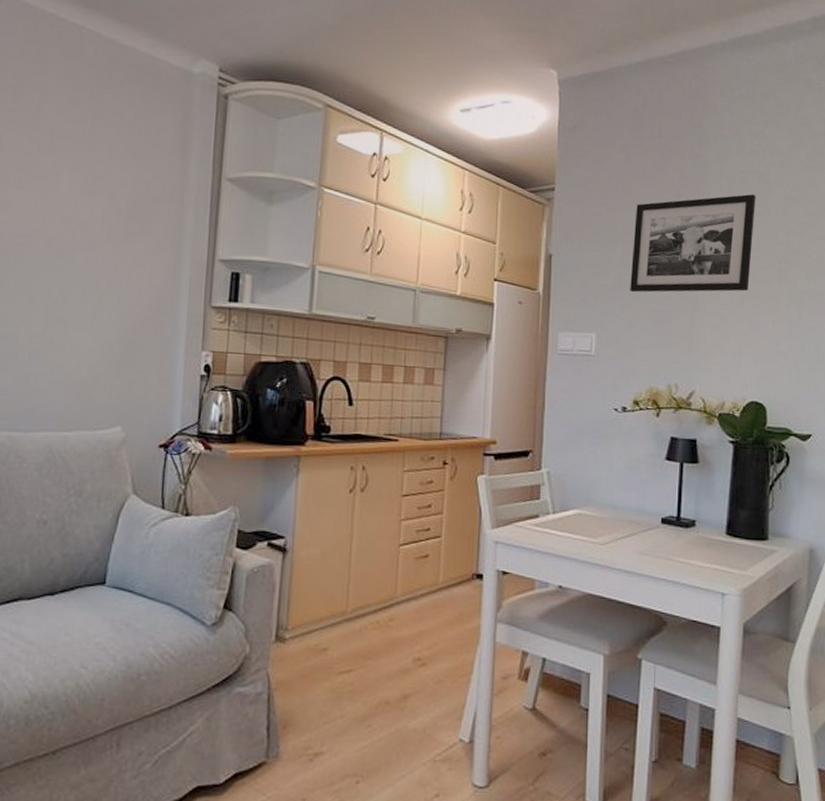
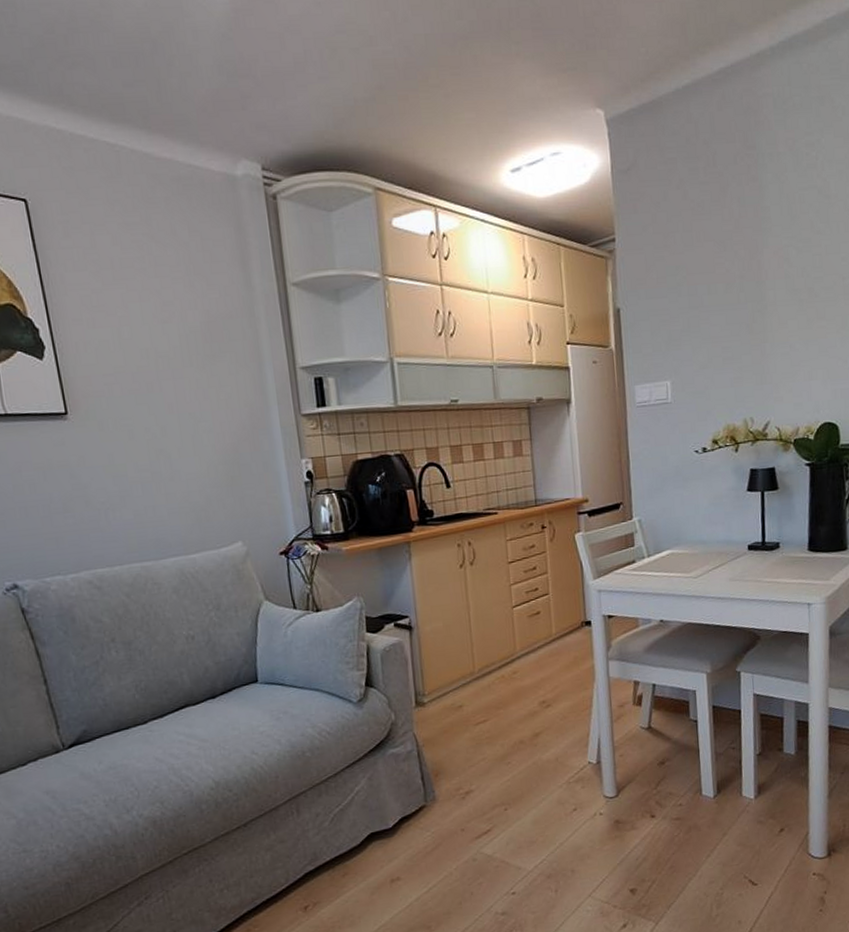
picture frame: present [630,194,756,293] -> none [697,211,817,334]

